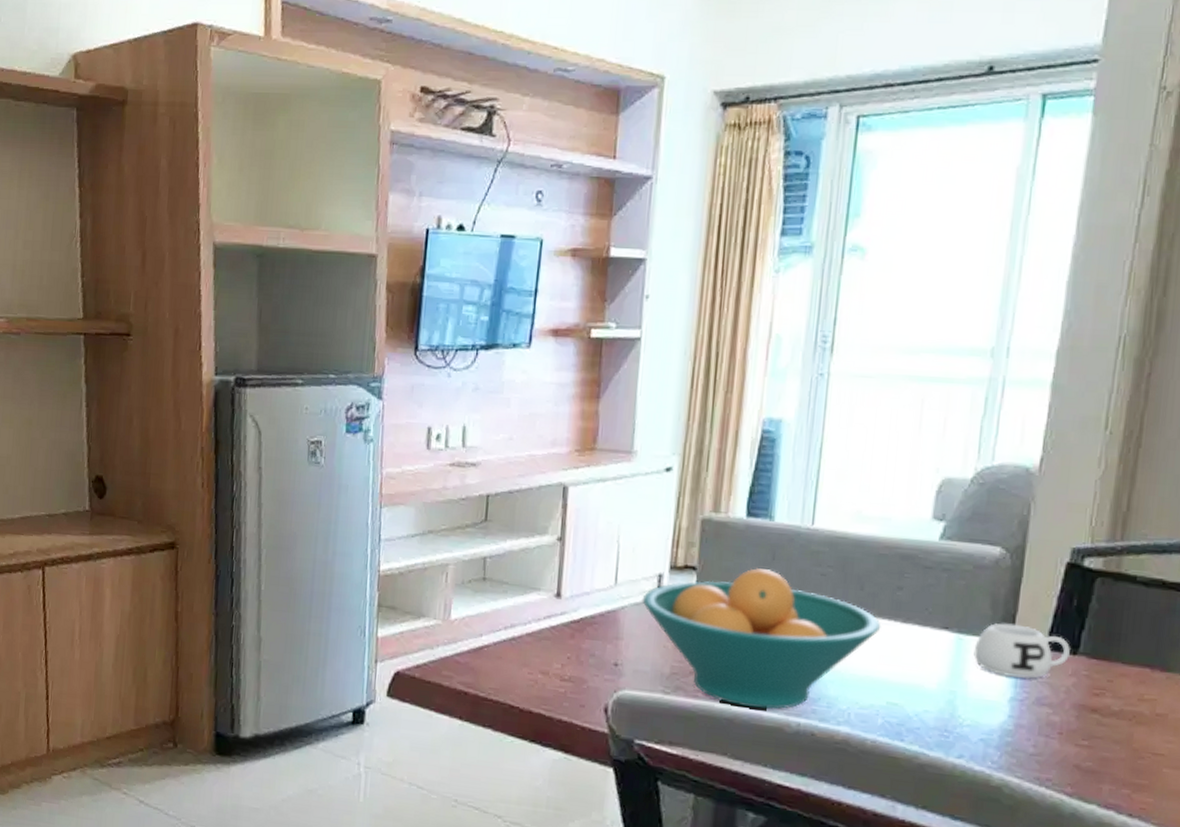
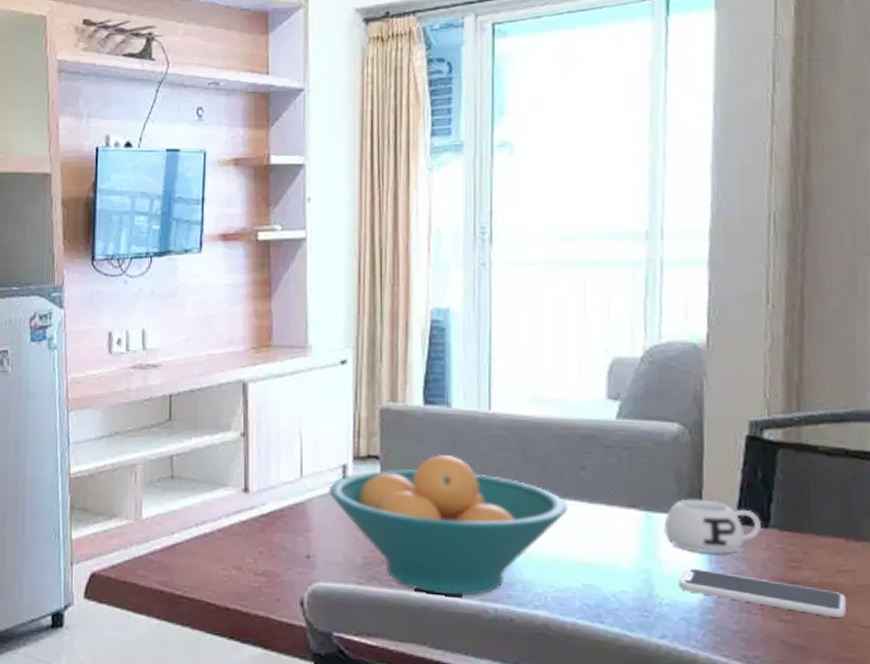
smartphone: none [981,691,1145,745] -> present [678,568,847,618]

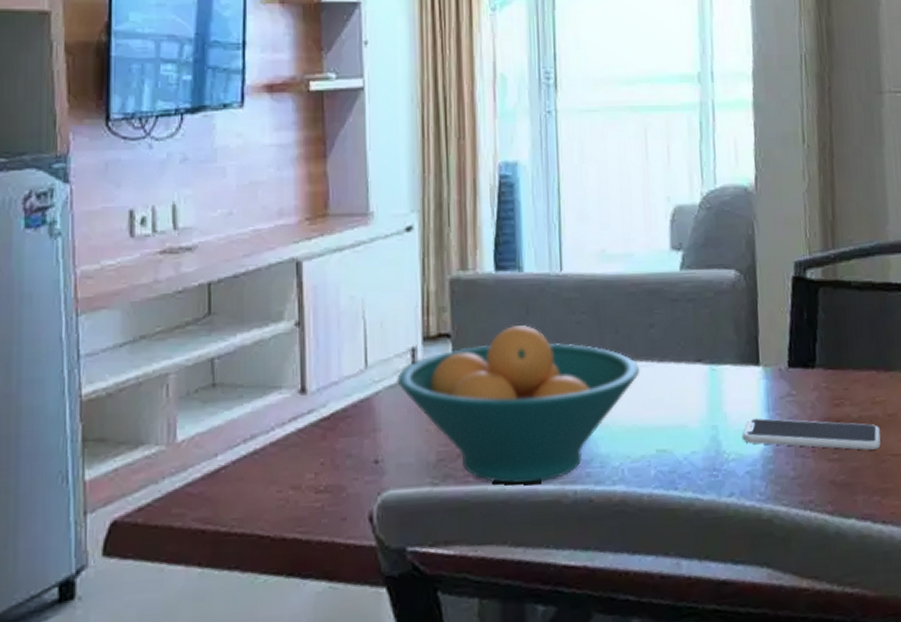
mug: present [664,499,763,555] -> none [727,346,810,401]

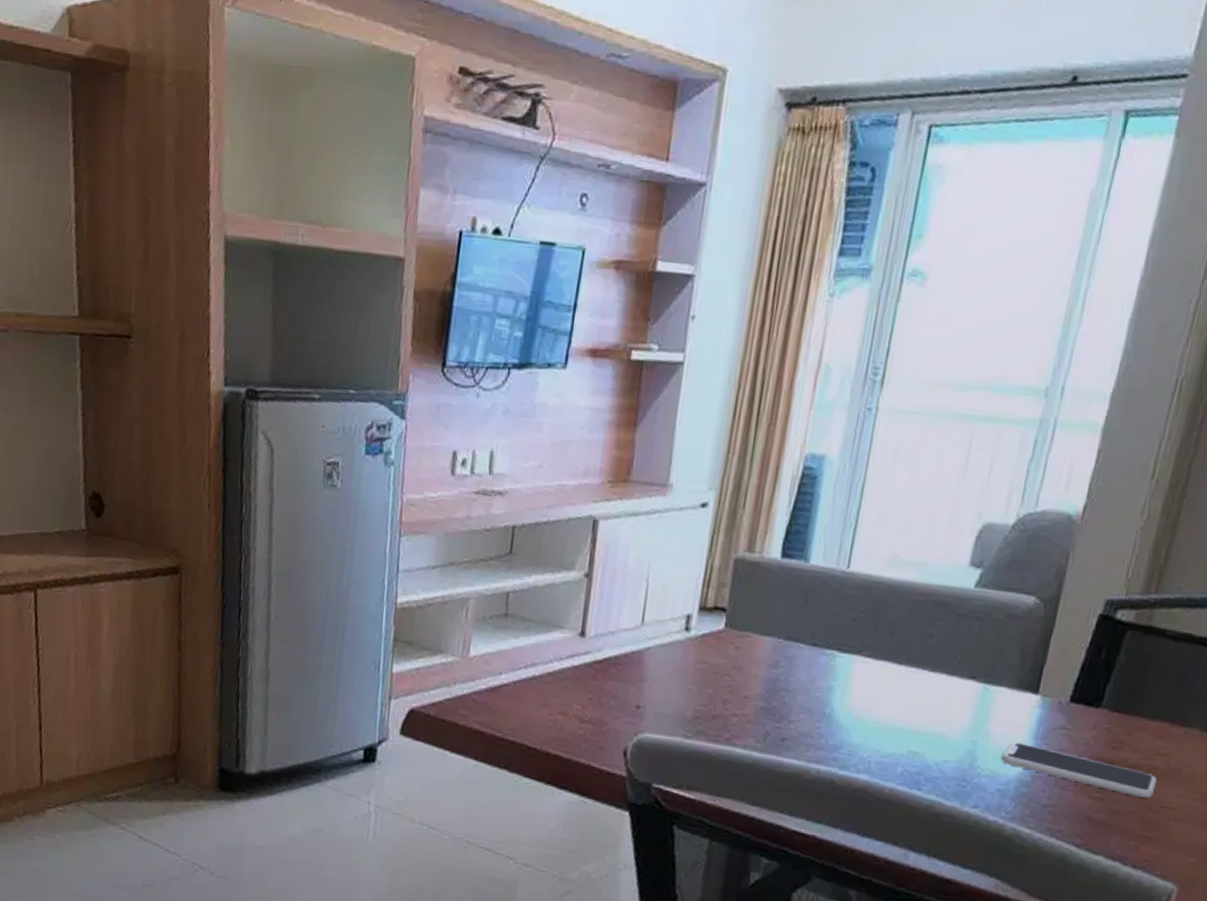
fruit bowl: present [397,325,640,484] -> none [668,611,909,756]

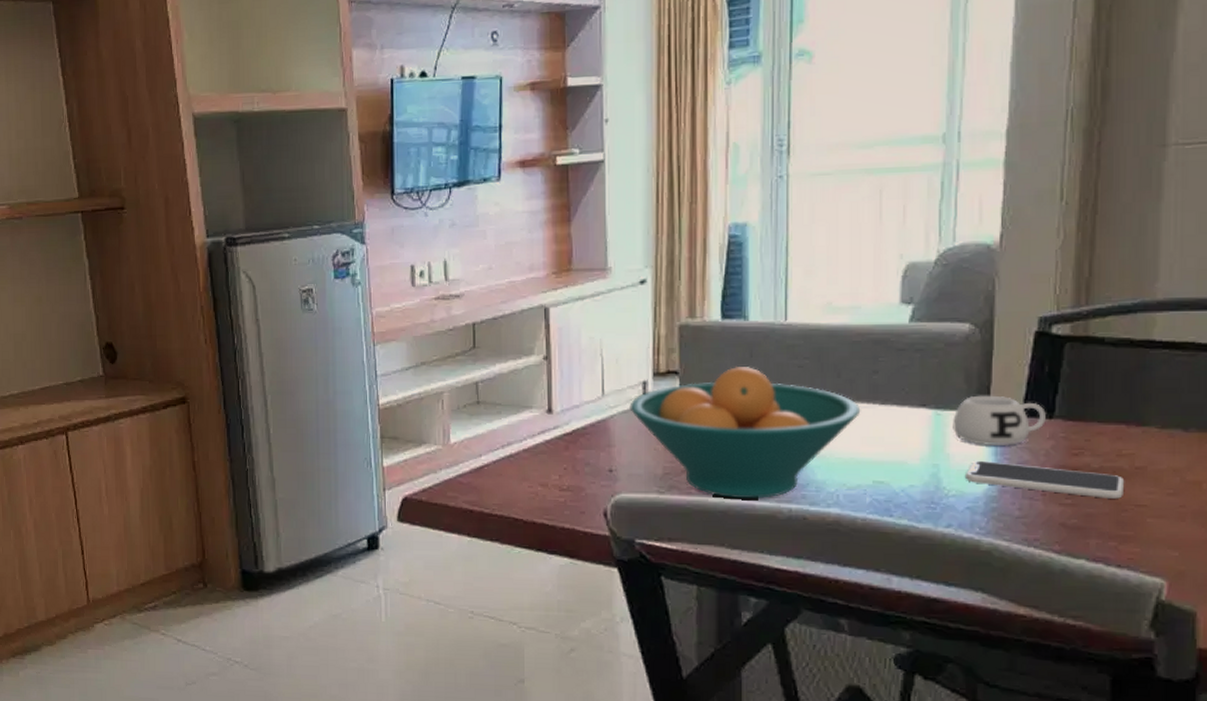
fruit bowl: none [668,611,909,756] -> present [629,367,861,498]
mug: none [998,674,1094,732] -> present [953,395,1047,447]

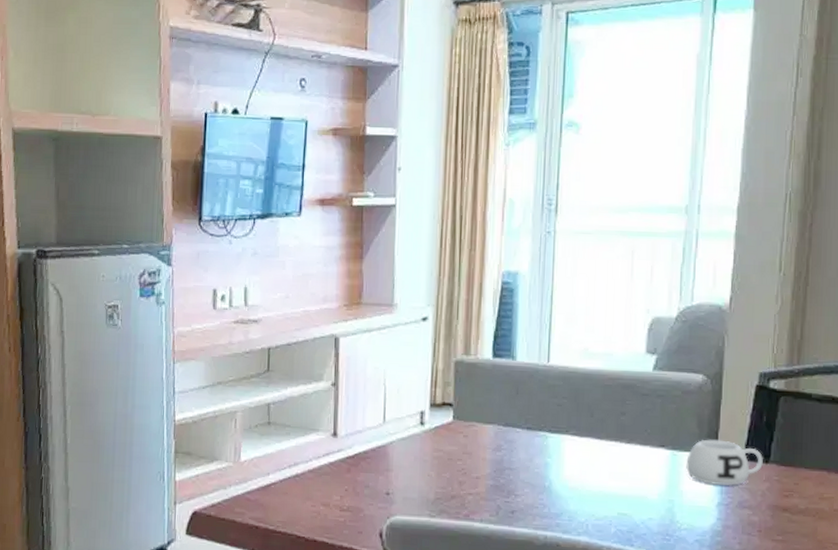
fruit bowl: present [629,367,861,498] -> none [407,402,610,525]
smartphone: present [964,460,1125,499] -> none [694,498,826,537]

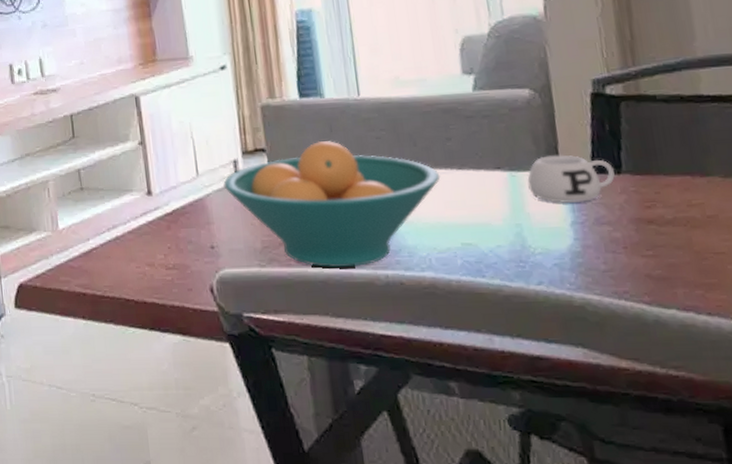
fruit bowl: none [407,402,610,525] -> present [223,141,441,267]

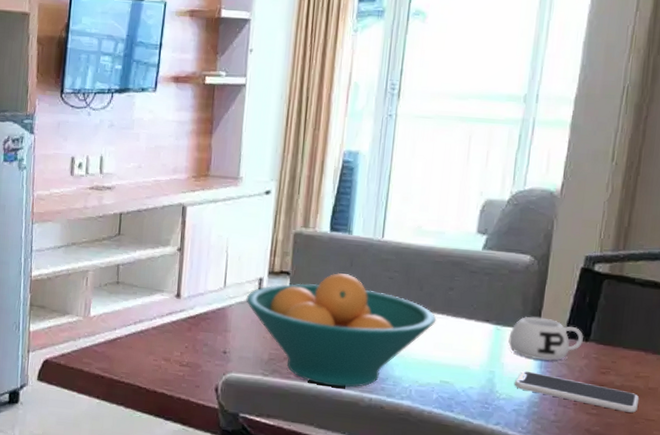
smartphone: none [547,217,701,248] -> present [514,371,640,413]

